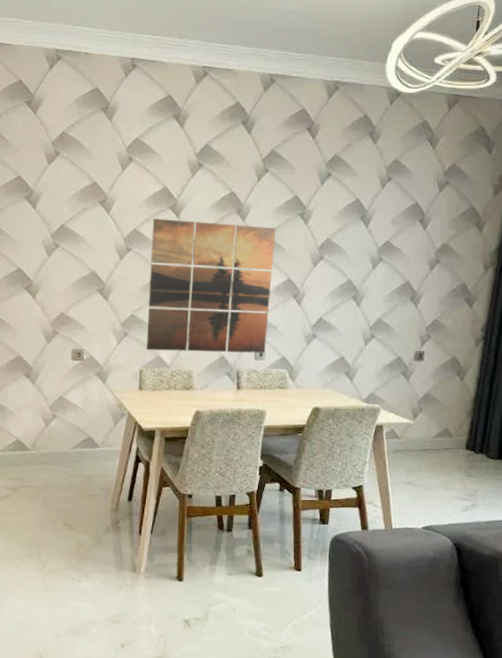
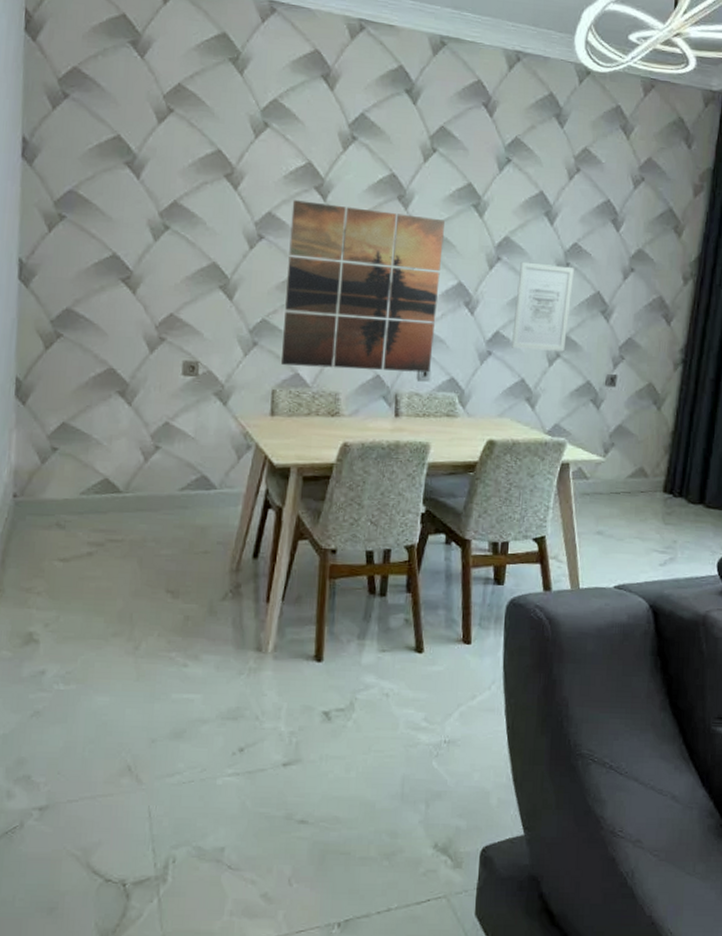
wall art: none [333,259,386,333] -> present [512,261,574,352]

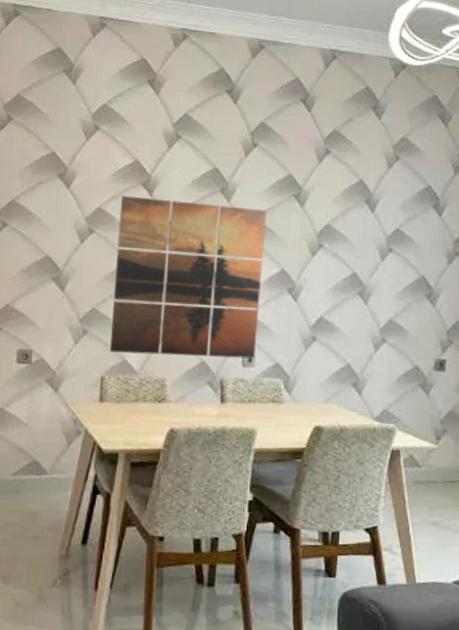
wall art: present [512,261,574,352] -> none [336,248,397,336]

